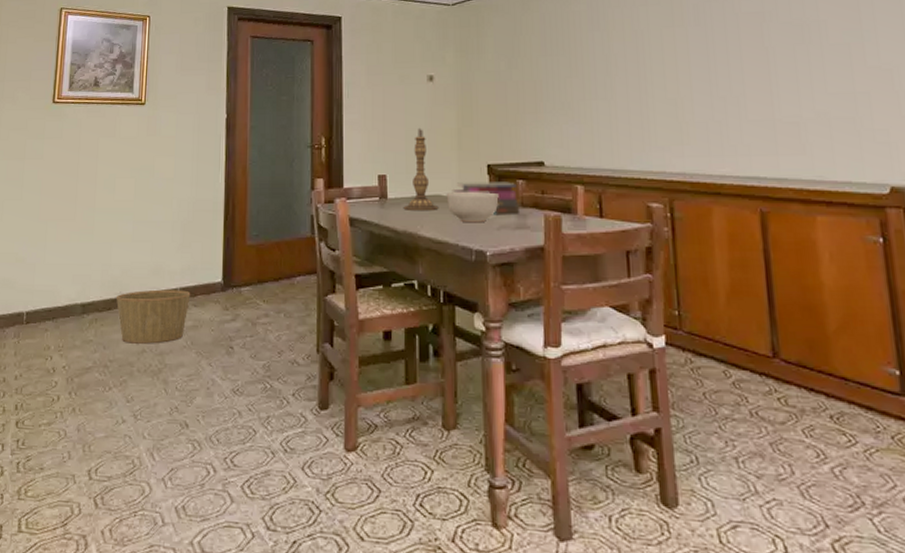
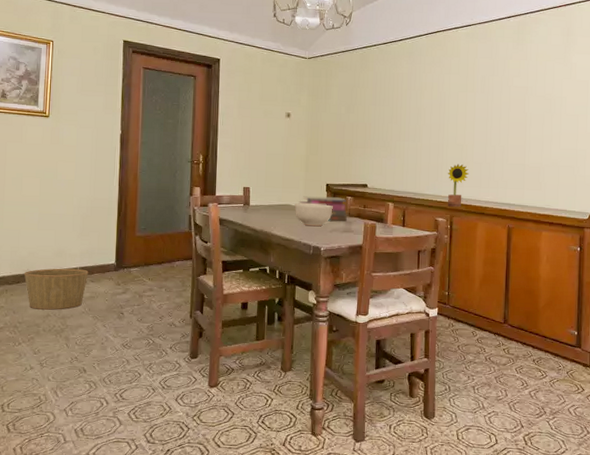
candlestick: present [403,127,439,212] -> none [261,153,288,217]
decorative plant: none [657,125,692,187] -> present [447,163,470,208]

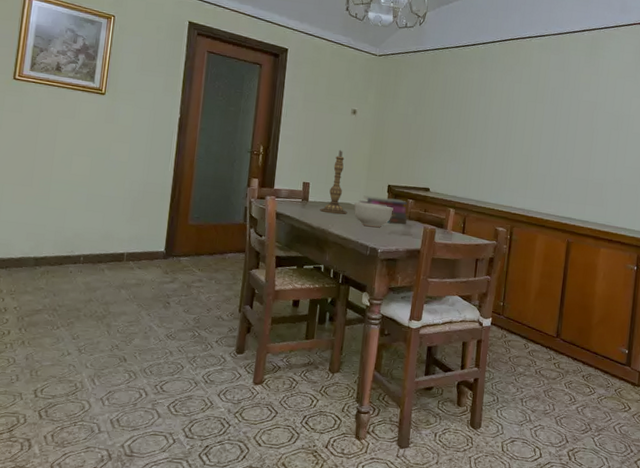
basket: present [24,268,89,310] -> none [67,251,136,295]
candlestick: none [261,153,288,217] -> present [320,149,347,215]
decorative plant: present [447,163,470,208] -> none [509,174,533,218]

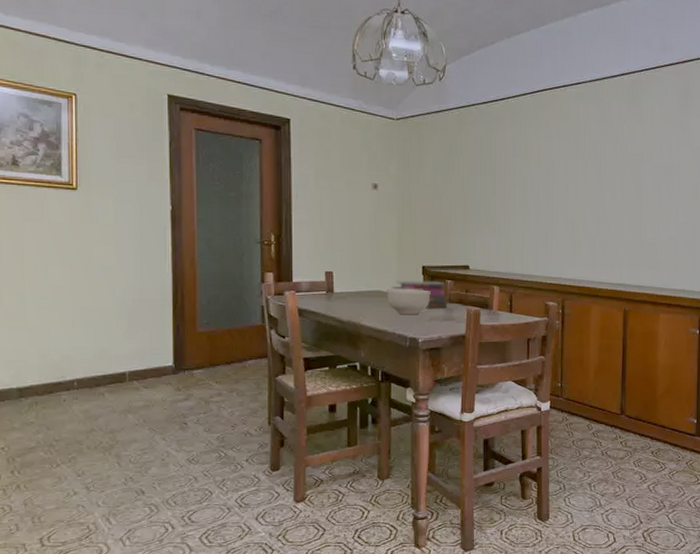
candlestick: present [320,149,347,215] -> none [348,230,380,305]

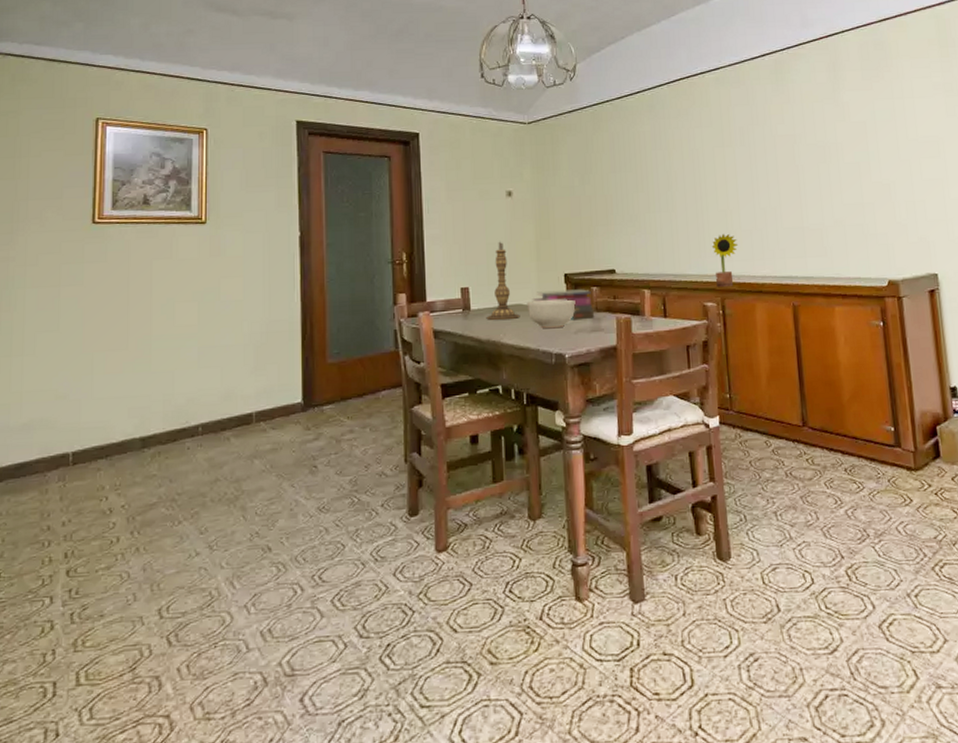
candlestick: none [348,230,380,305] -> present [486,241,520,321]
decorative plant: none [557,240,582,290] -> present [711,233,739,288]

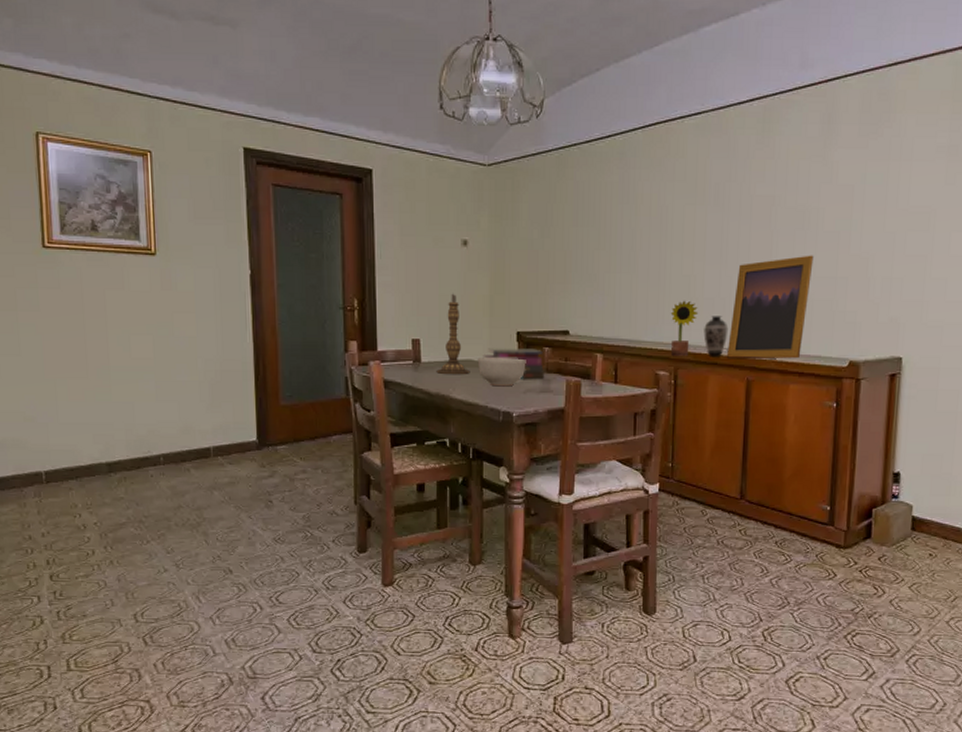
decorative vase: none [745,246,769,286] -> present [703,316,729,358]
picture frame: none [770,184,841,287] -> present [727,255,814,359]

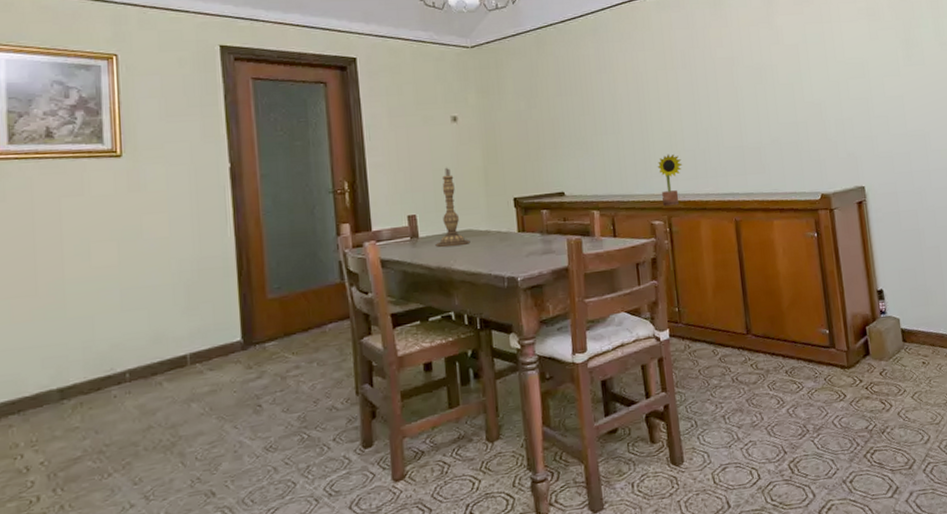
bowl: present [477,356,526,387] -> none [476,223,526,254]
books: present [483,348,544,380] -> none [481,212,545,244]
decorative vase: present [703,316,729,358] -> none [689,165,712,204]
picture frame: present [727,255,814,359] -> none [712,105,779,204]

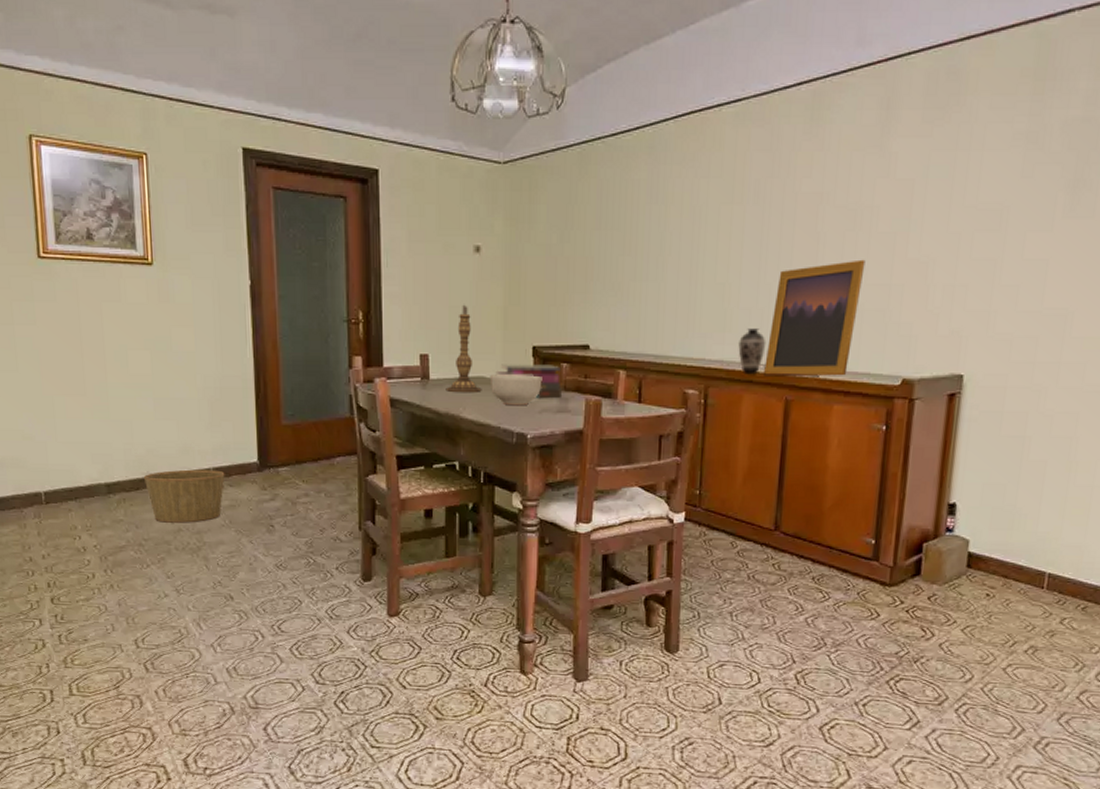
basket: none [105,355,204,423] -> present [143,469,225,523]
bowl: none [476,223,526,254] -> present [489,373,543,406]
books: none [481,212,545,244] -> present [495,364,561,399]
decorative plant: present [657,154,683,207] -> none [701,311,734,374]
decorative vase: none [689,165,712,204] -> present [738,328,767,375]
picture frame: none [712,105,779,204] -> present [764,259,866,377]

